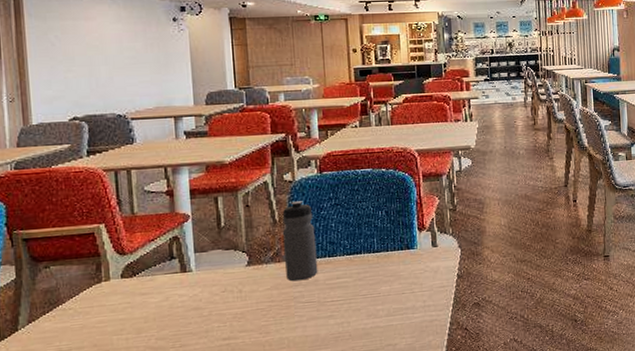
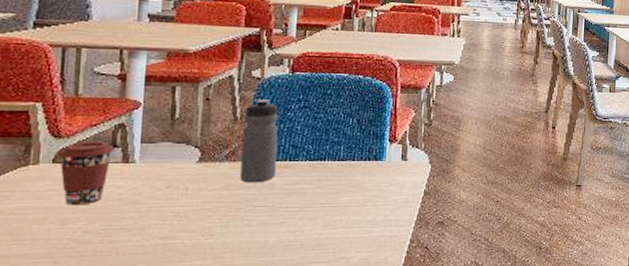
coffee cup: none [125,254,173,316] -> present [58,141,115,206]

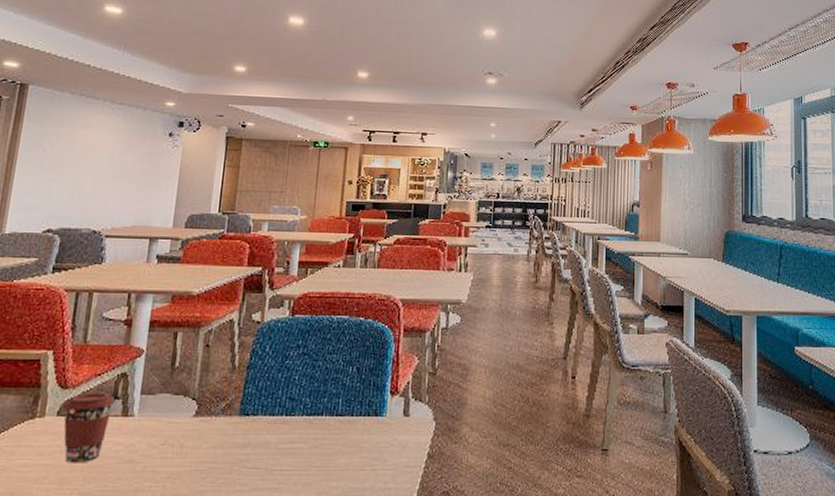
water bottle: present [240,99,279,183] -> none [235,346,277,441]

